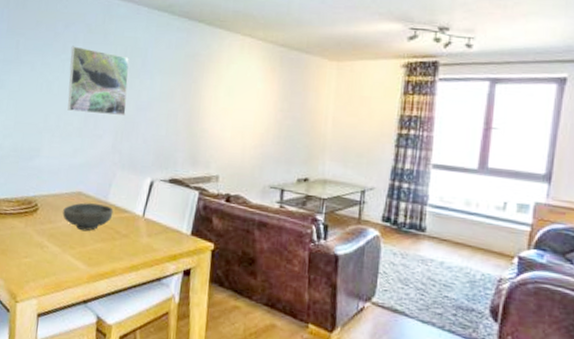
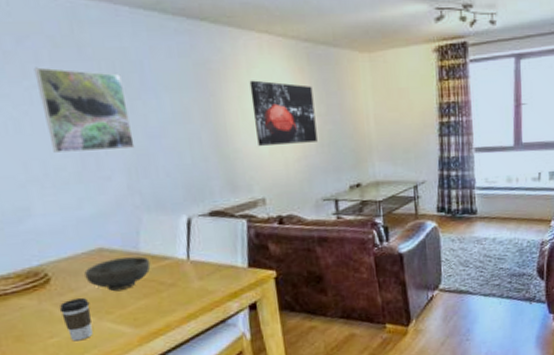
coffee cup: none [37,229,60,266] -> present [59,298,93,342]
wall art: none [223,73,280,134] -> present [249,80,318,146]

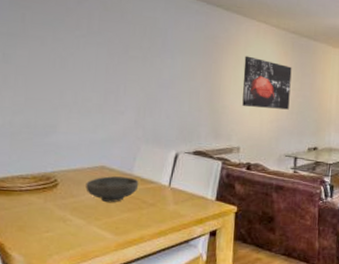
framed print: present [34,67,135,153] -> none [85,22,149,94]
coffee cup: present [59,298,93,342] -> none [59,203,84,239]

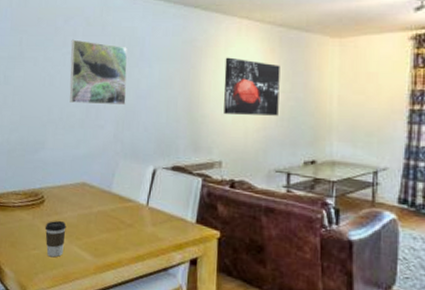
coffee cup: none [59,203,84,239] -> present [44,221,66,258]
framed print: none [85,22,149,94] -> present [69,39,128,106]
bowl: present [86,176,139,202] -> none [68,193,117,221]

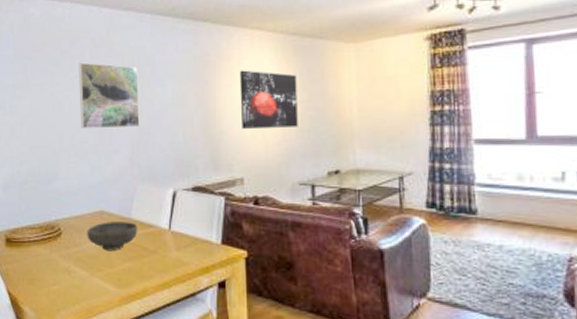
coffee cup: present [44,221,66,258] -> none [63,253,86,292]
bowl: none [68,193,117,221] -> present [87,222,138,250]

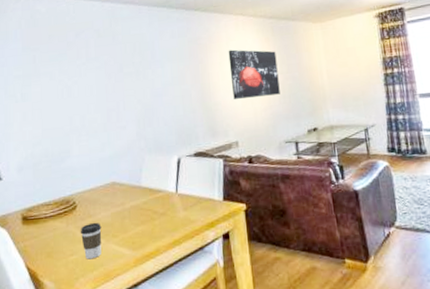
coffee cup: none [63,253,86,292] -> present [80,223,102,260]
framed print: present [78,62,140,129] -> none [84,51,144,110]
bowl: present [87,222,138,250] -> none [101,189,148,217]

